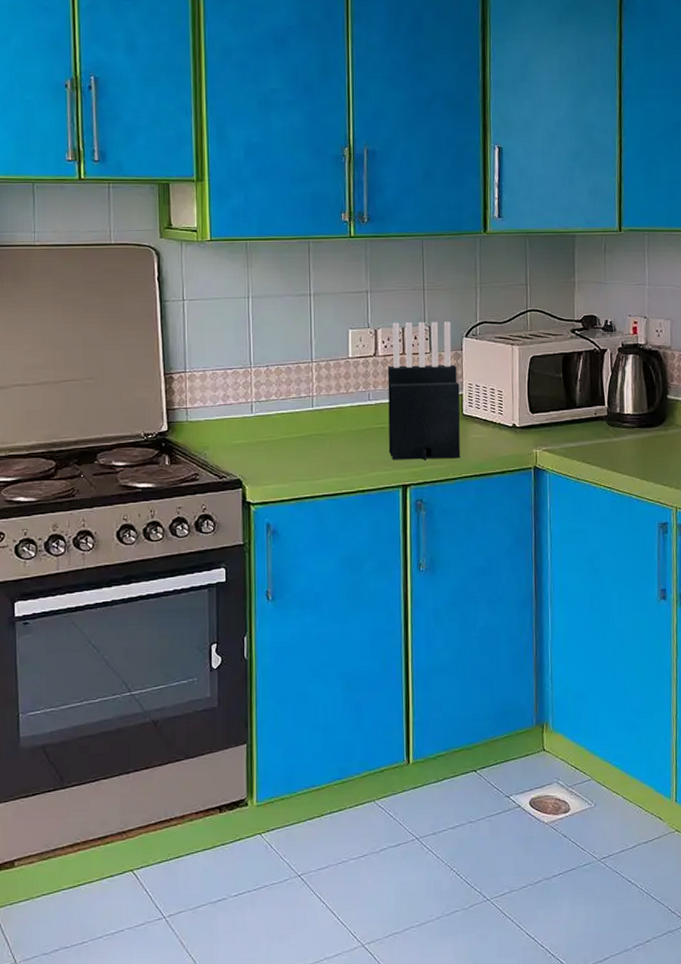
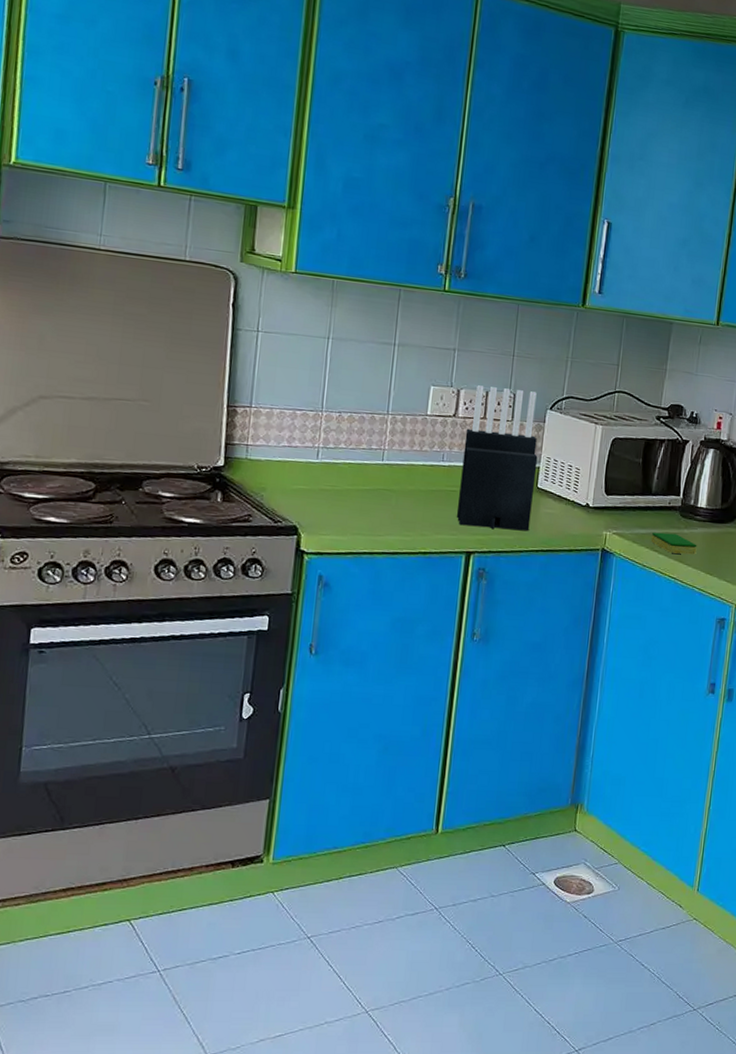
dish sponge: none [581,443,629,463] -> present [650,532,697,555]

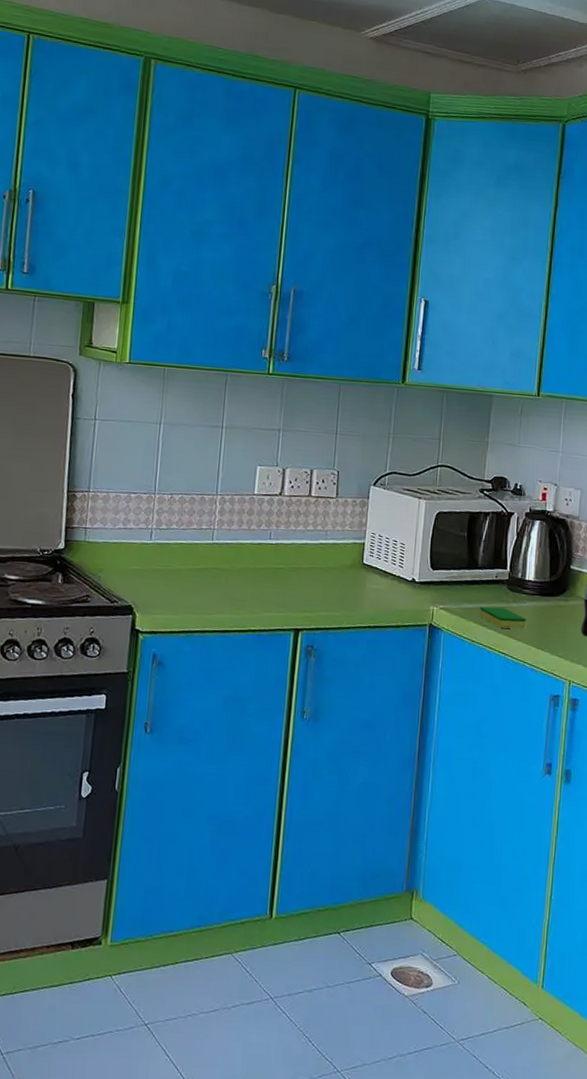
knife block: present [456,385,538,531] -> none [284,464,363,608]

